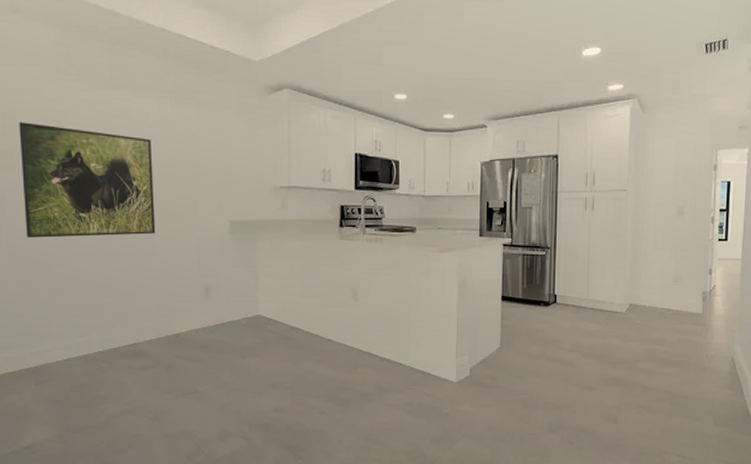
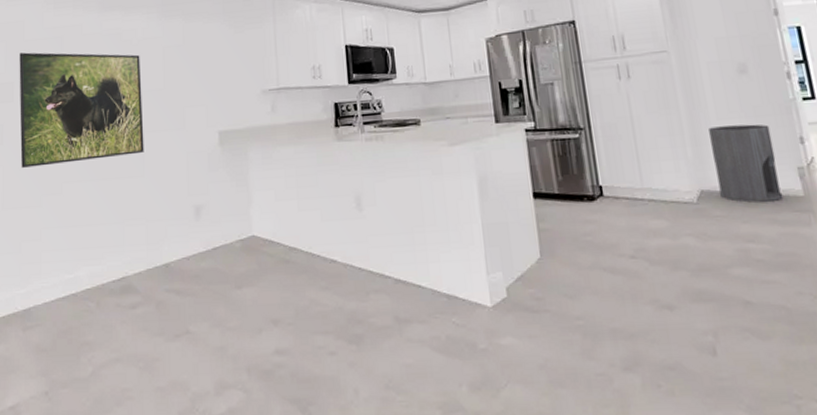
trash can: none [643,256,690,316] -> present [708,124,784,203]

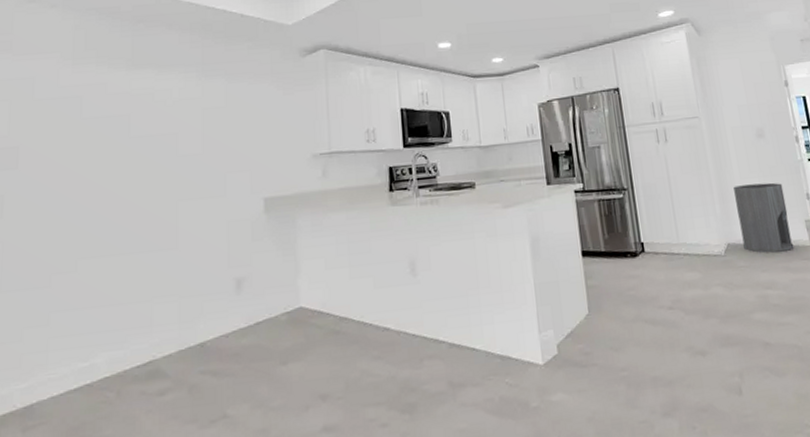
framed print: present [19,52,144,168] -> none [25,113,178,244]

